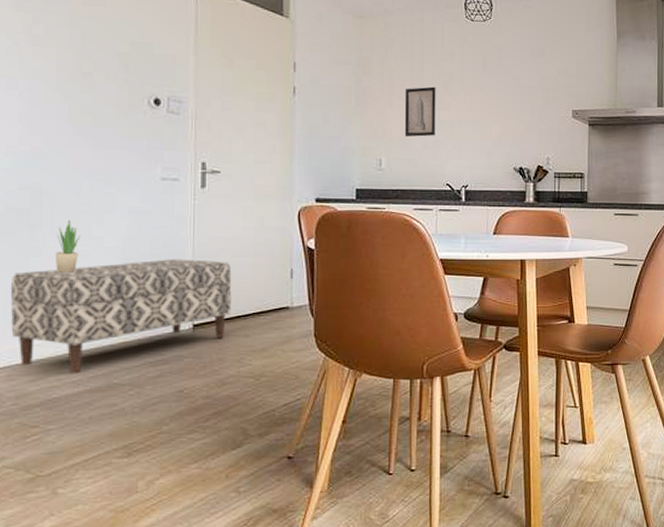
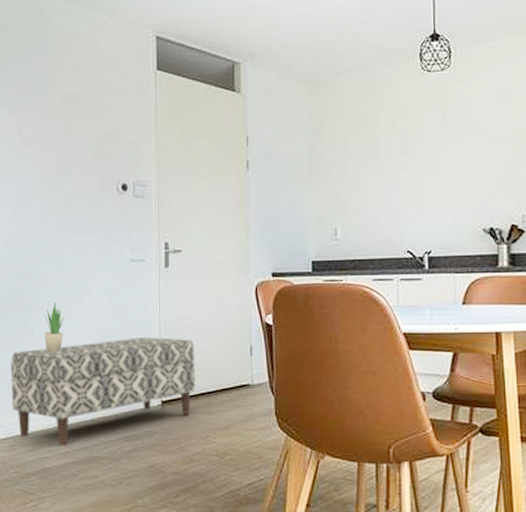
wall art: present [404,86,436,137] -> none [358,147,393,204]

